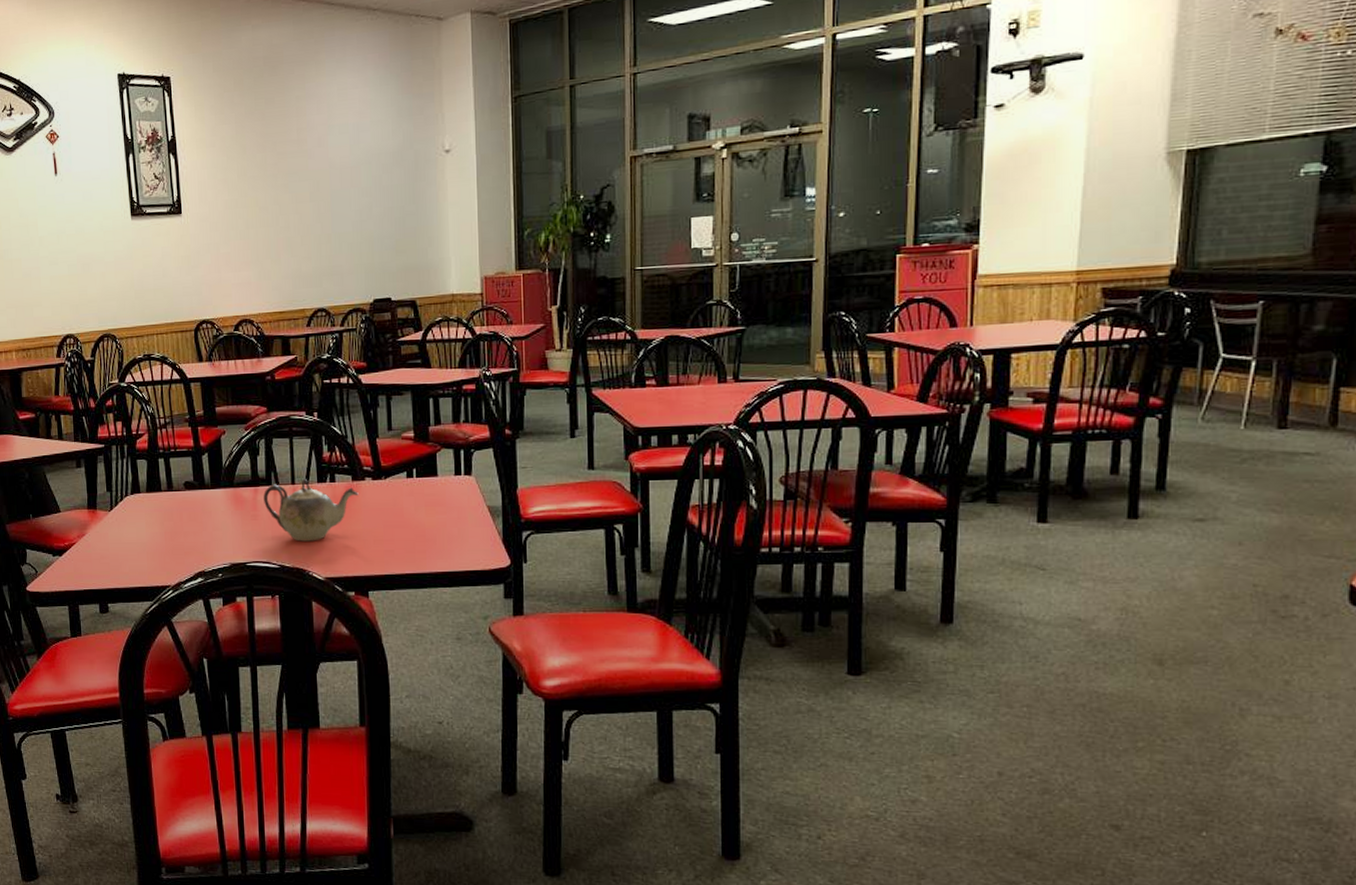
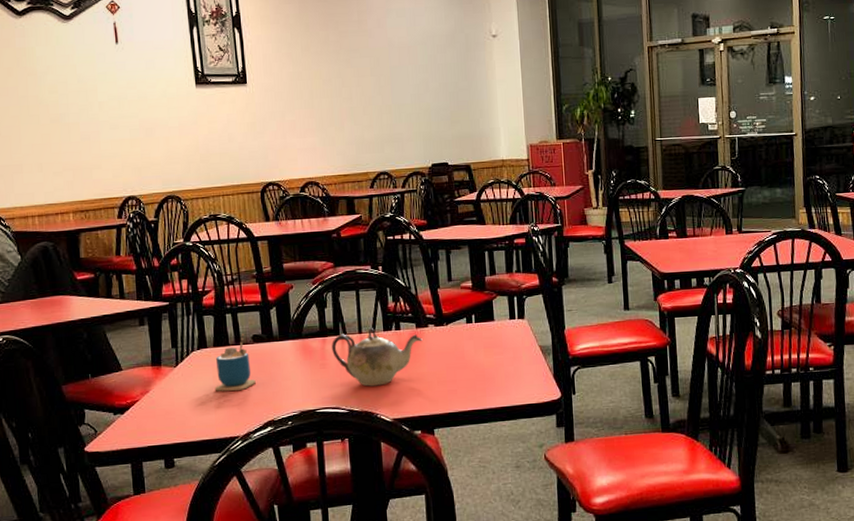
cup: none [147,479,187,538] -> present [214,333,256,392]

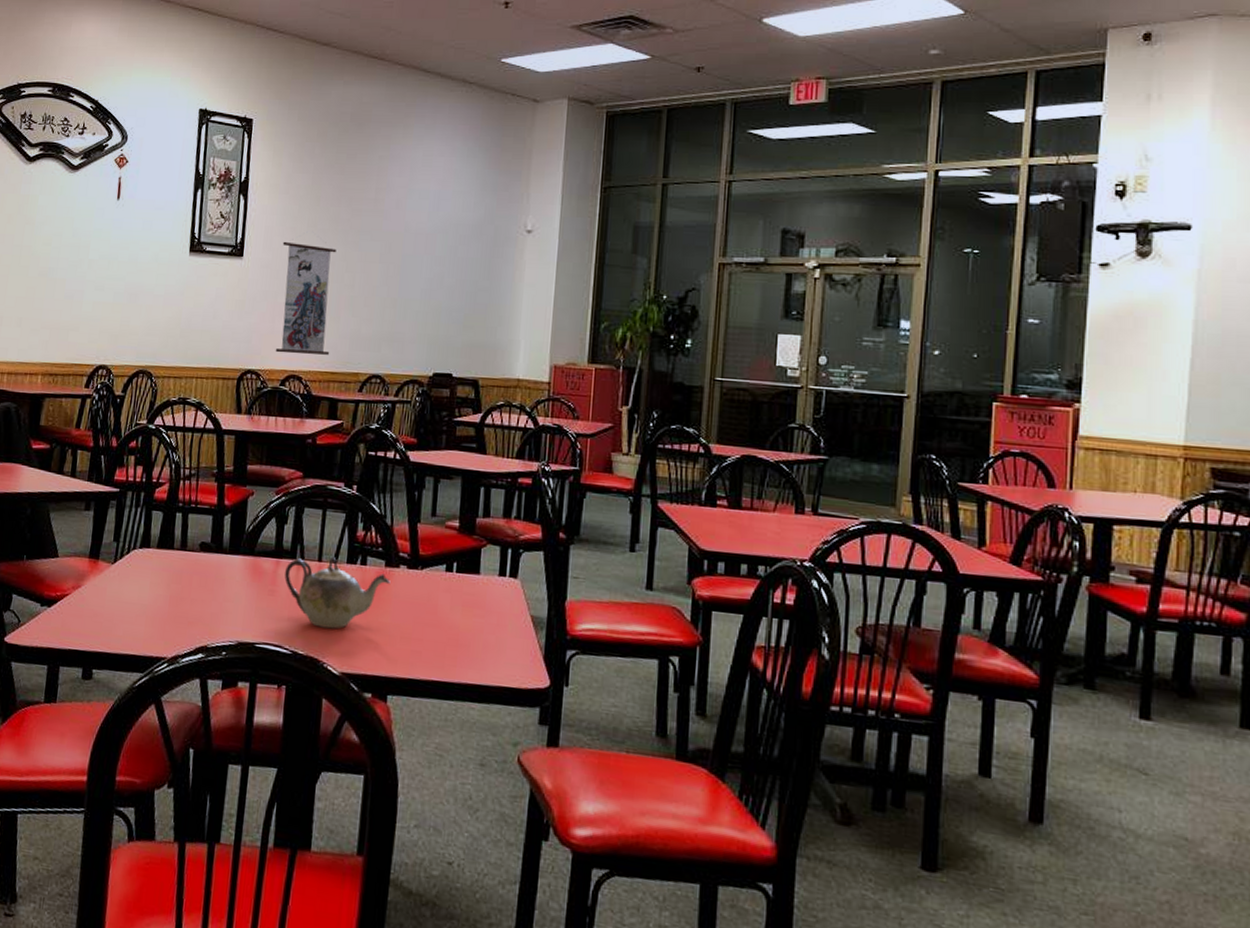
cup: present [214,333,256,392] -> none [149,537,195,604]
wall scroll: none [281,54,340,164] -> present [275,230,337,355]

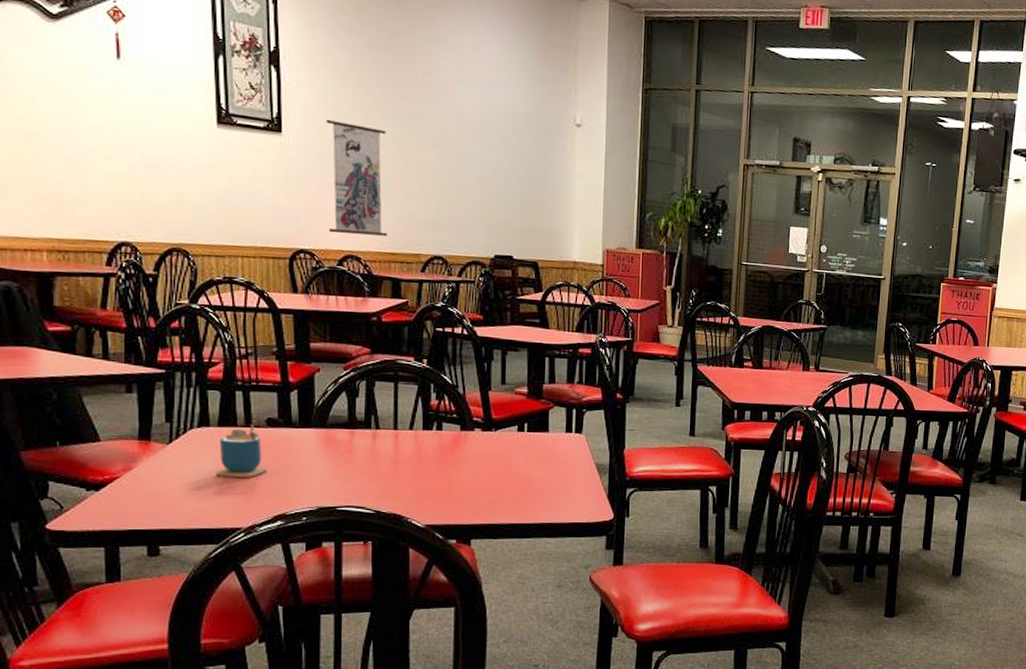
cup: none [149,537,195,604] -> present [215,414,267,477]
teapot: present [284,556,391,629] -> none [361,424,467,488]

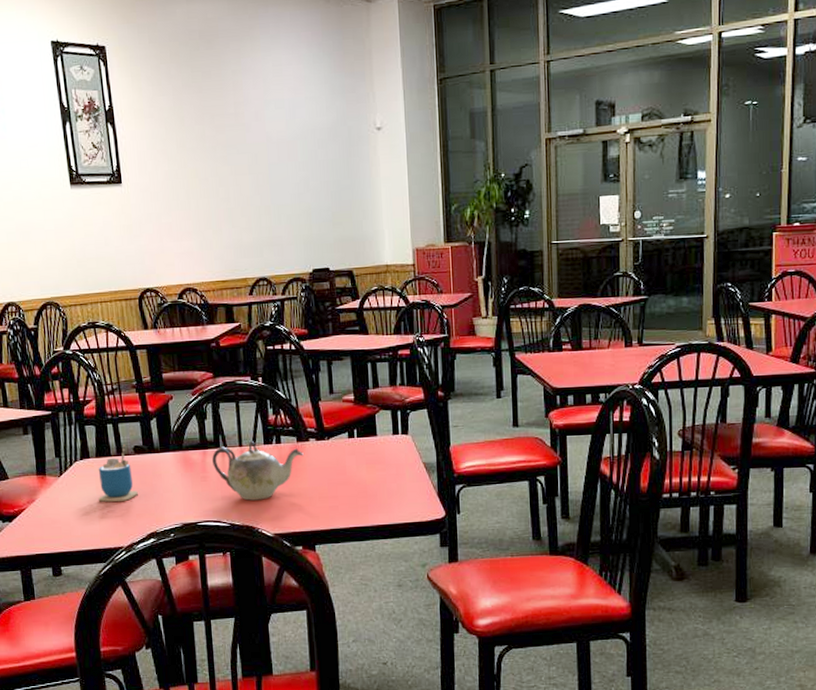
wall scroll: present [326,109,388,236] -> none [156,151,218,269]
teapot: none [361,424,467,488] -> present [212,440,304,501]

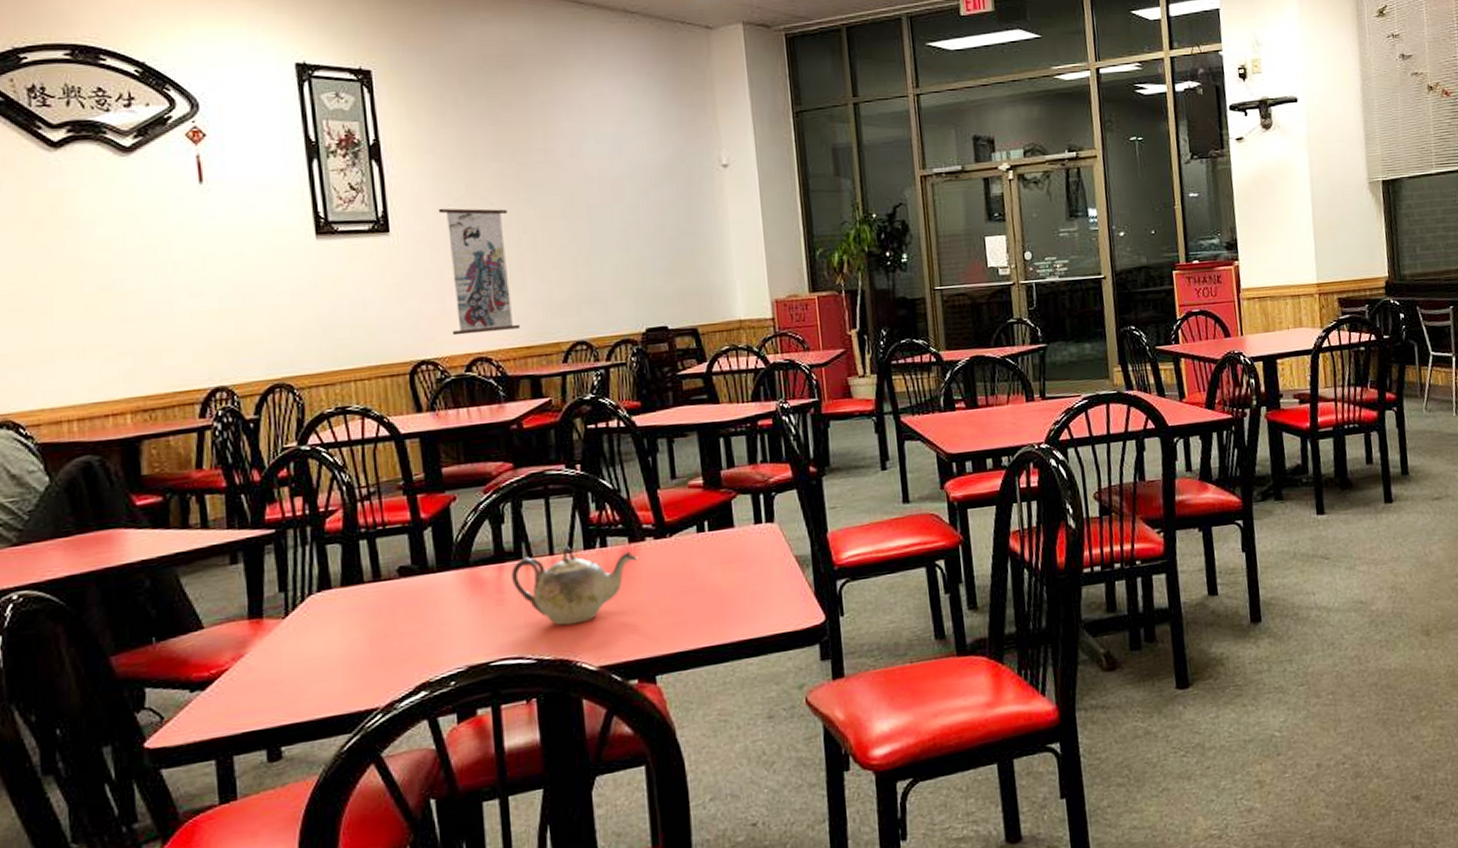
cup: present [98,444,138,502] -> none [342,565,403,648]
wall scroll: none [156,151,218,269] -> present [438,192,521,336]

